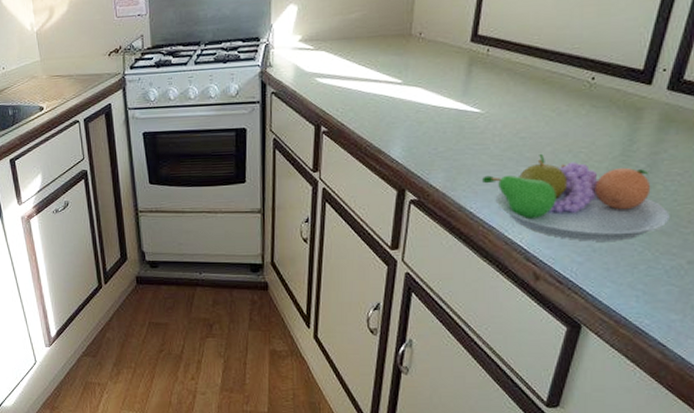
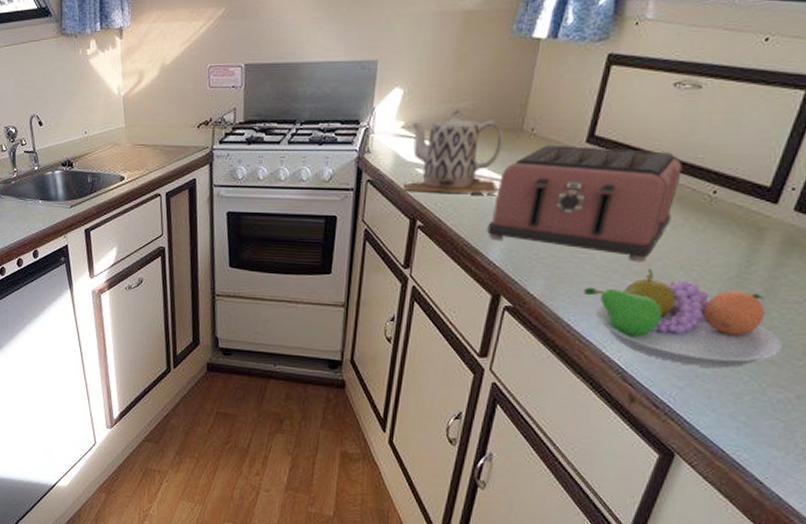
teapot: none [305,19,394,99] -> present [403,108,504,193]
toaster: none [387,44,561,149] -> present [487,144,683,263]

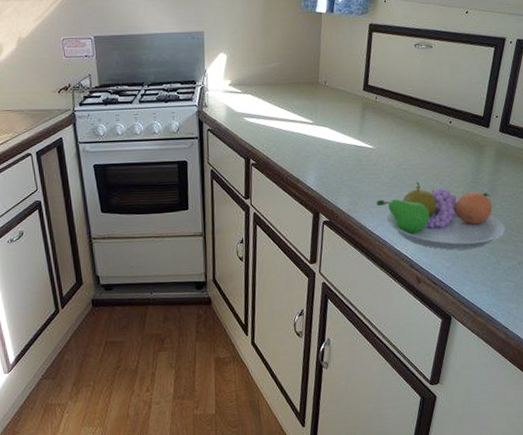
teapot: present [403,108,504,193] -> none [236,68,308,136]
toaster: present [487,144,683,263] -> none [303,93,428,178]

